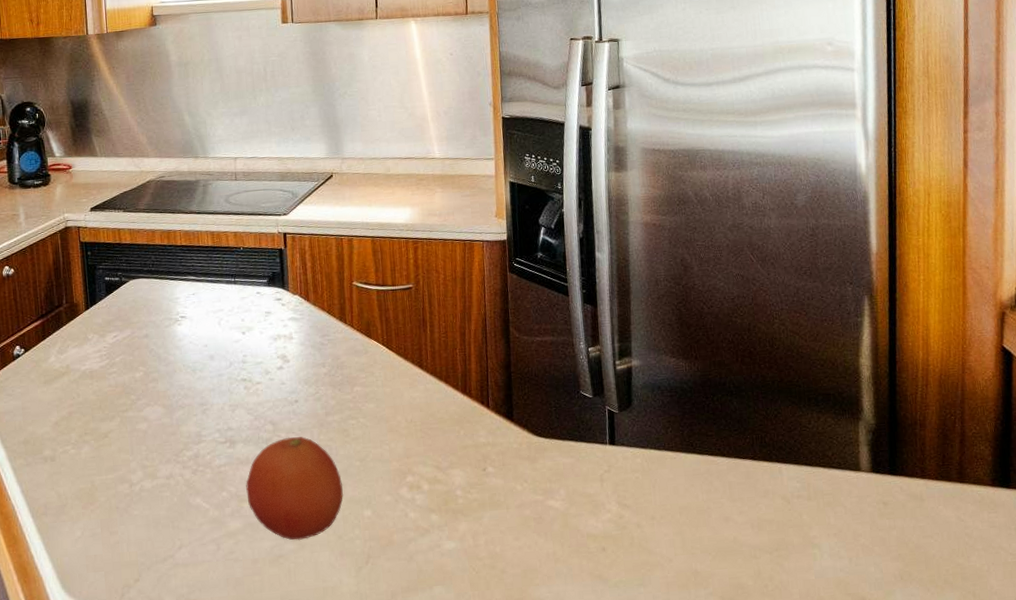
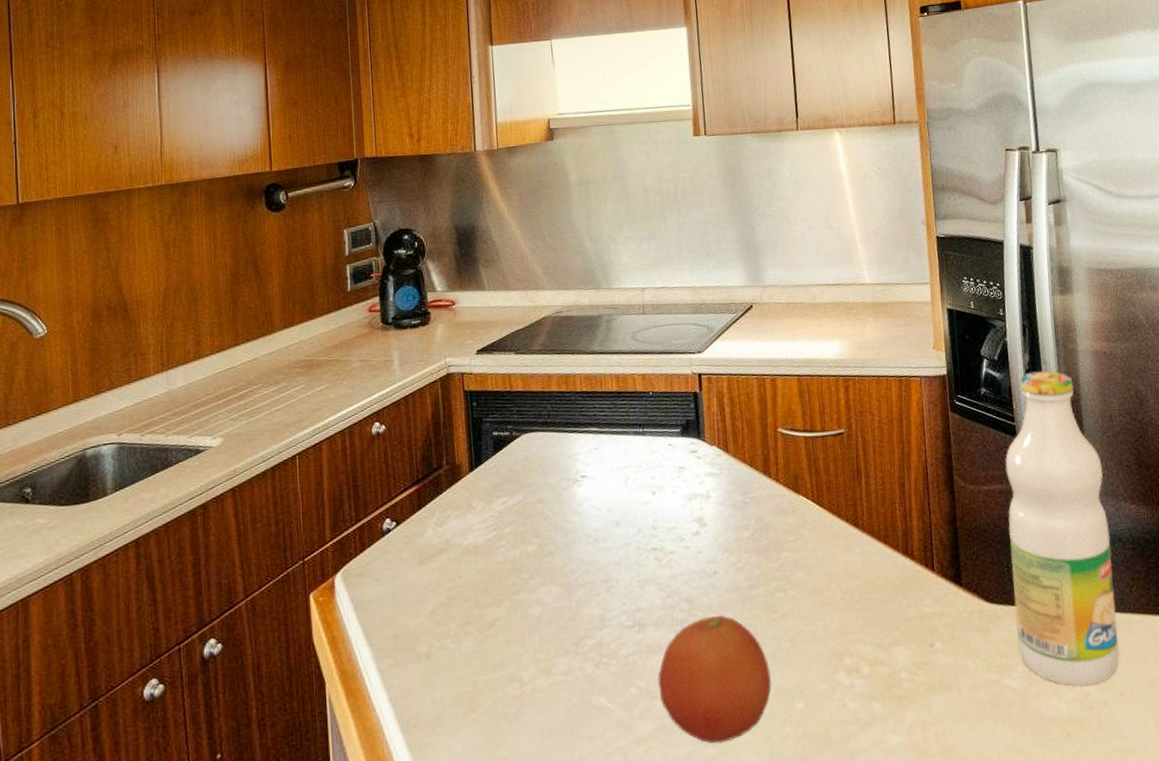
bottle: none [557,239,653,510] -> present [1005,370,1119,687]

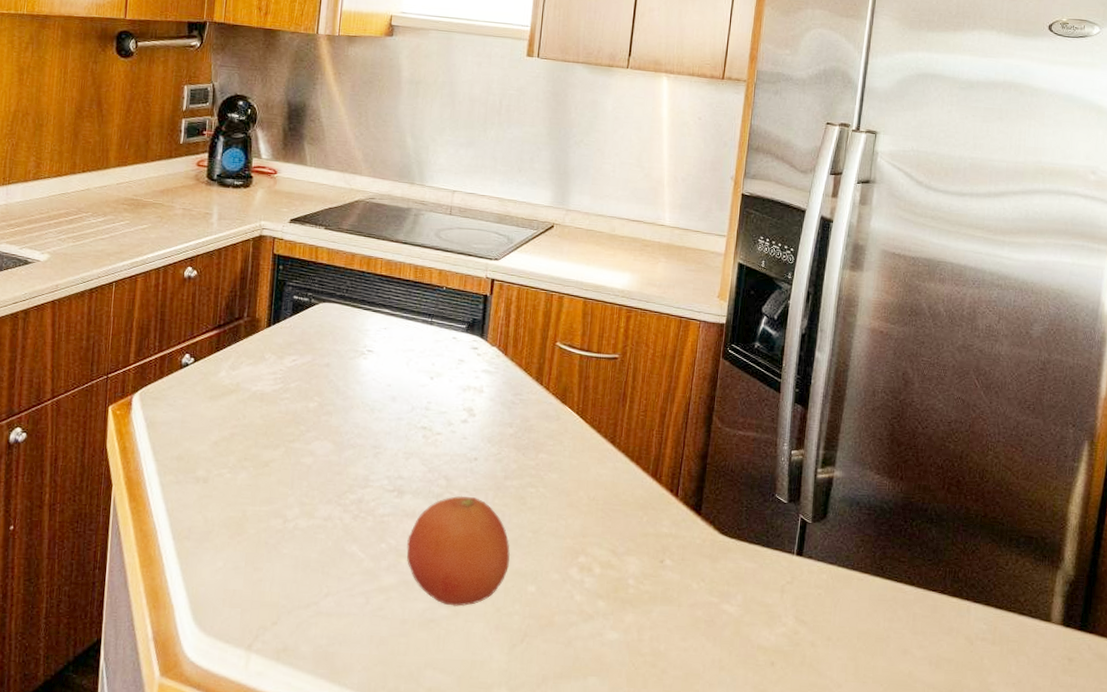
bottle: present [1005,370,1119,687] -> none [741,336,856,625]

